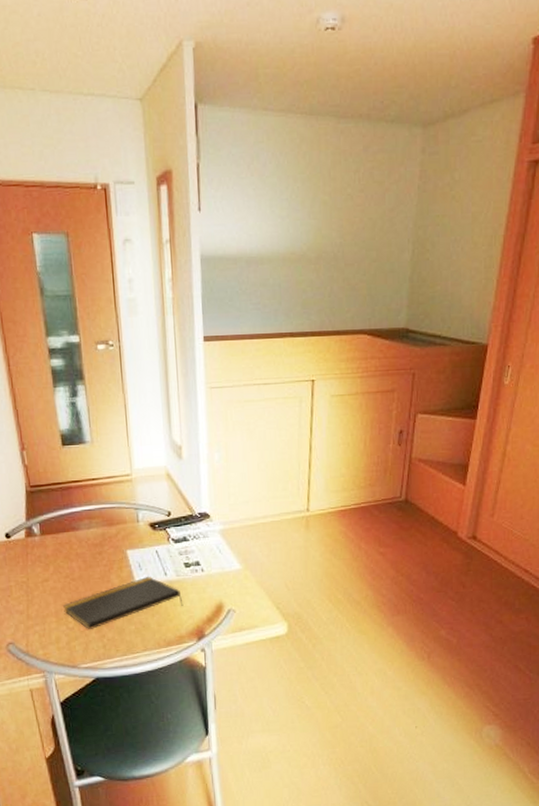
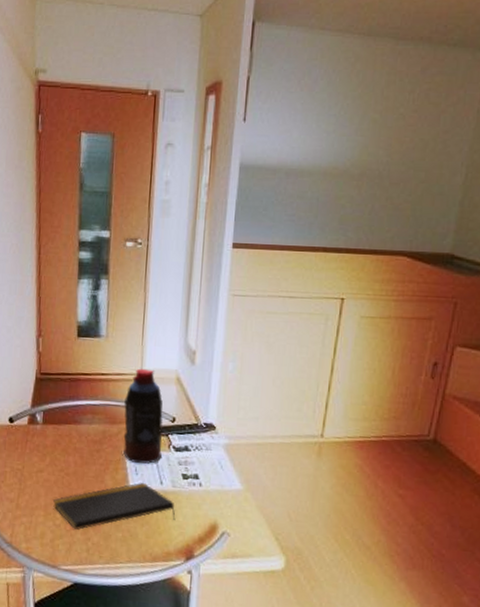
bottle: none [119,468,163,559] -> present [123,368,163,464]

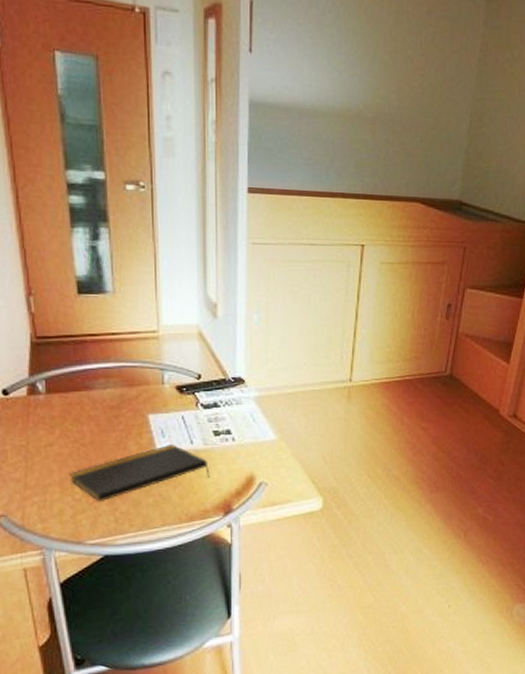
bottle: present [123,368,163,464] -> none [142,325,191,425]

